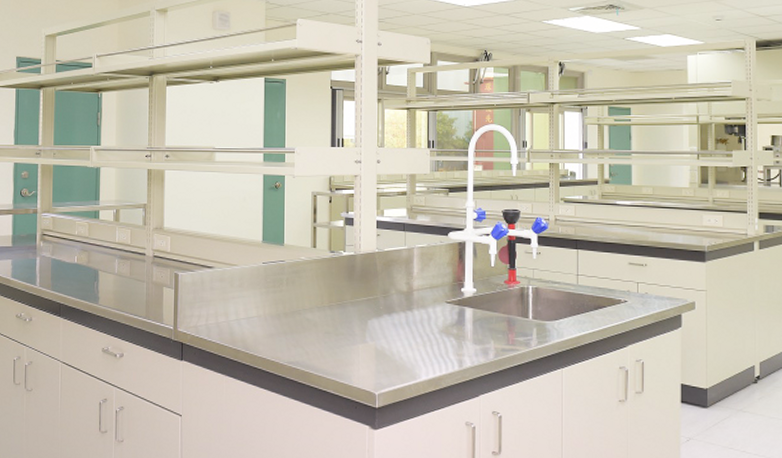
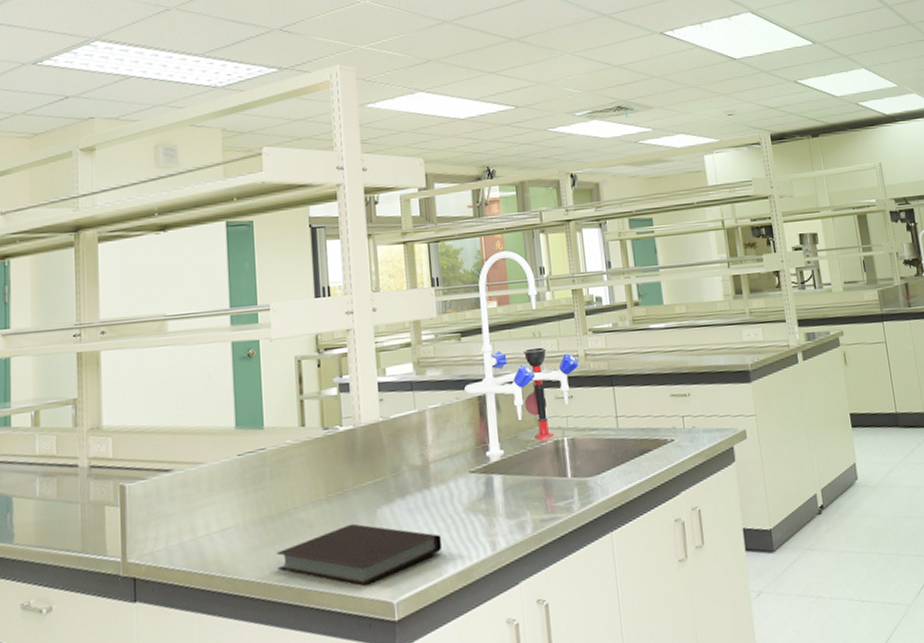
notebook: none [288,328,417,378] -> present [277,523,442,587]

